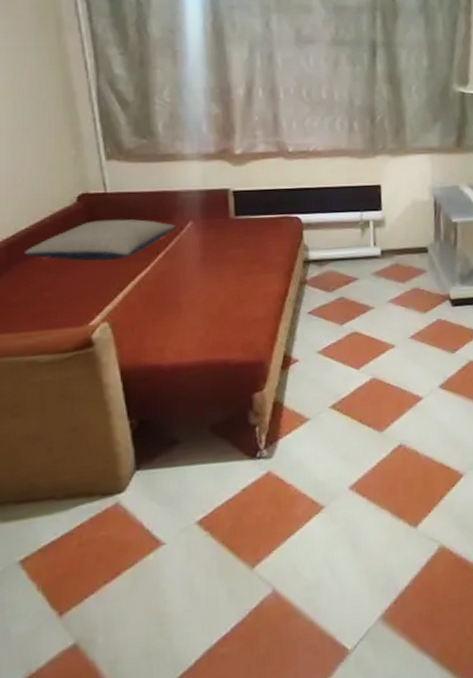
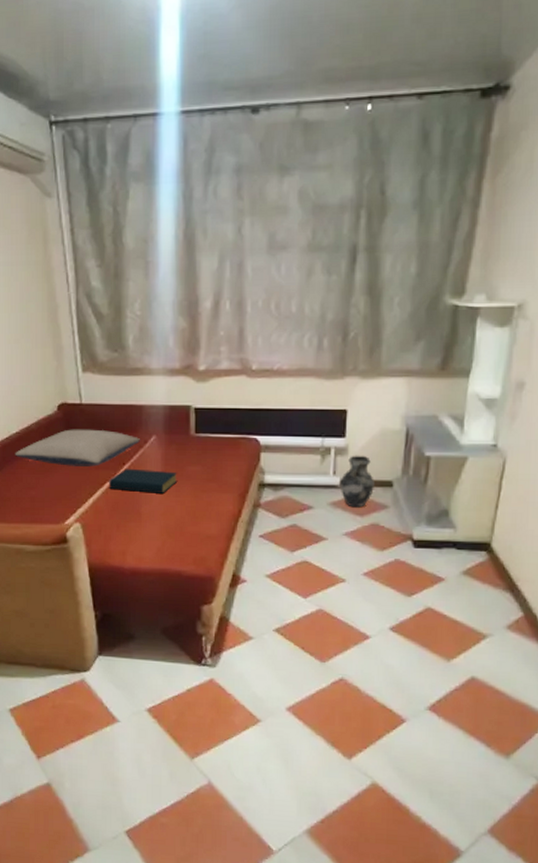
hardback book: none [142,256,219,282] -> present [109,468,178,493]
ceramic jug: none [381,225,412,275] -> present [341,455,374,508]

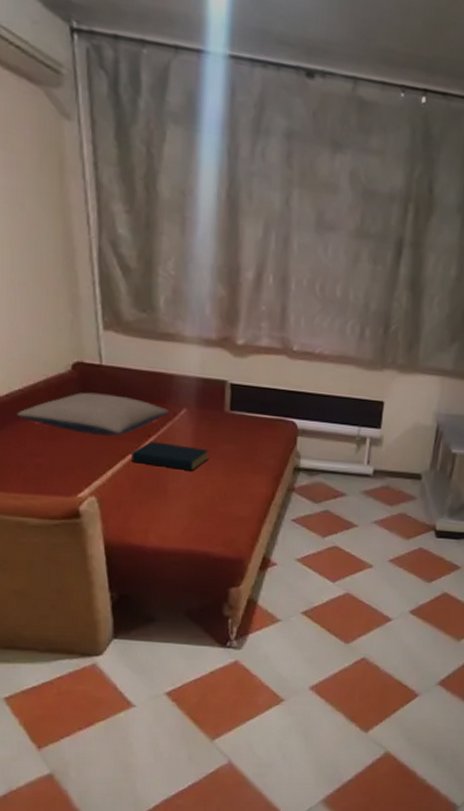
ceramic jug: present [341,455,374,508] -> none [373,446,405,498]

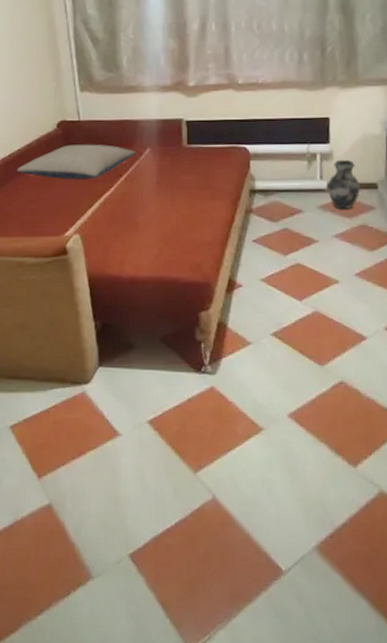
hardback book: present [131,441,209,471] -> none [107,180,172,203]
ceramic jug: none [373,446,405,498] -> present [328,159,360,210]

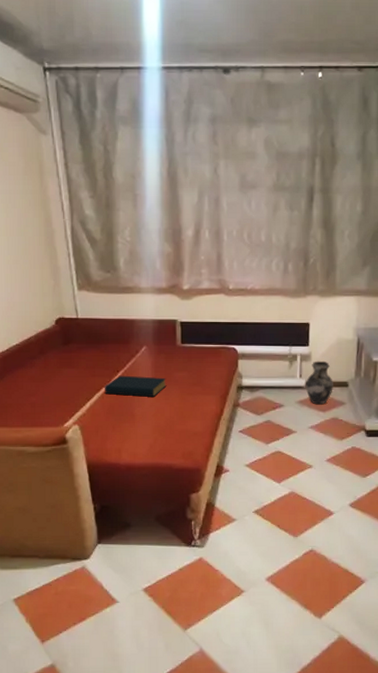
pillow: present [16,144,137,180] -> none [15,341,133,374]
hardback book: none [107,180,172,203] -> present [105,375,167,397]

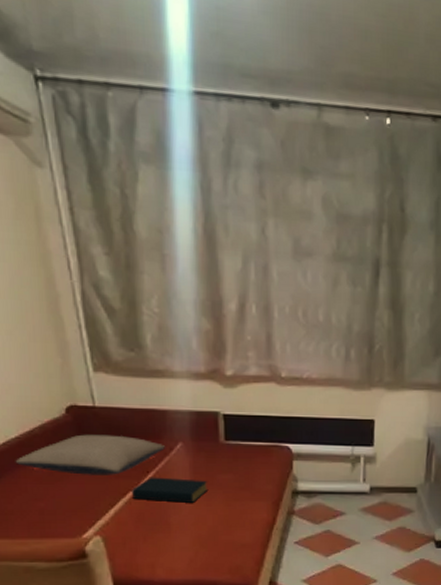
pillow: none [15,341,133,374] -> present [15,434,166,475]
ceramic jug: present [306,360,333,405] -> none [370,463,401,513]

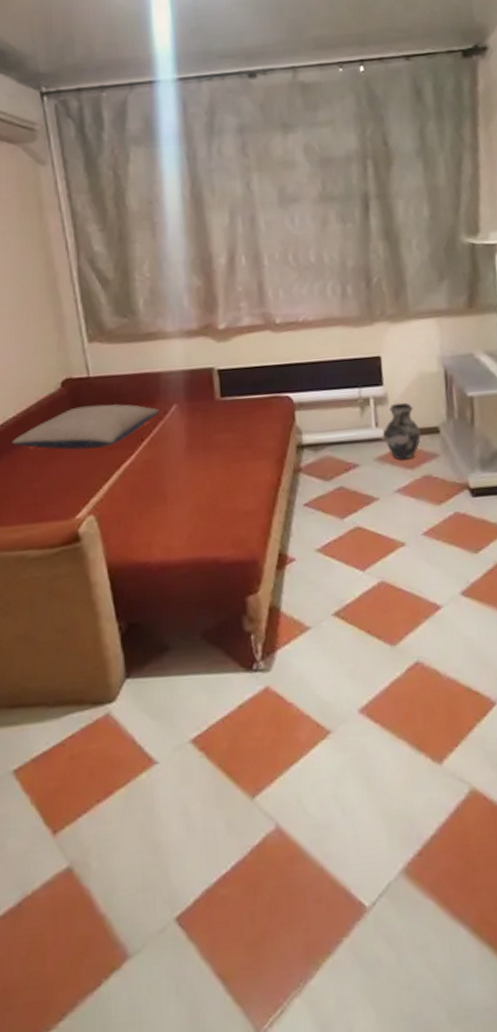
hardback book: present [132,477,209,503] -> none [126,442,206,471]
ceramic jug: none [370,463,401,513] -> present [384,402,421,461]

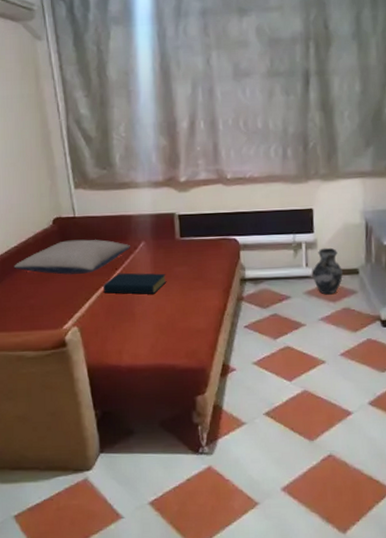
hardback book: none [126,442,206,471] -> present [103,272,167,295]

